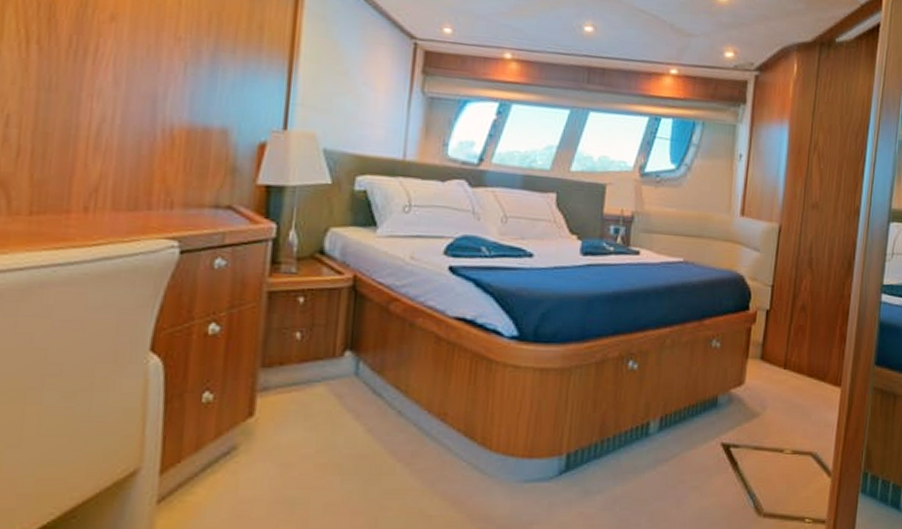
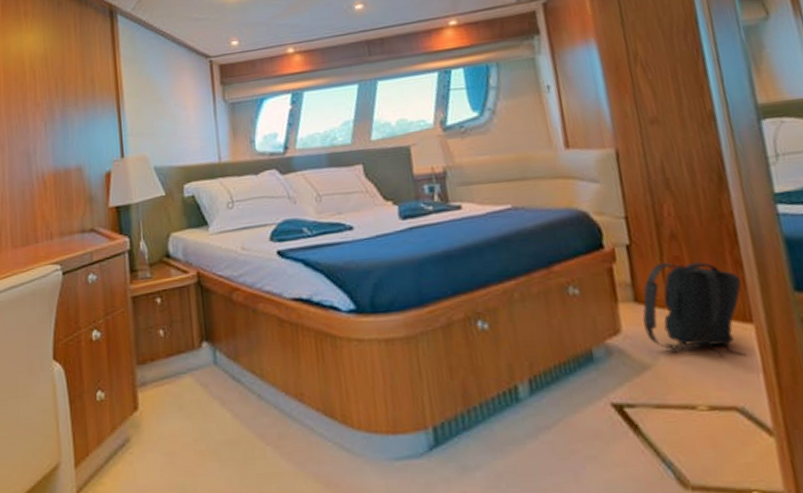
backpack: none [762,330,841,413] -> present [642,262,747,357]

